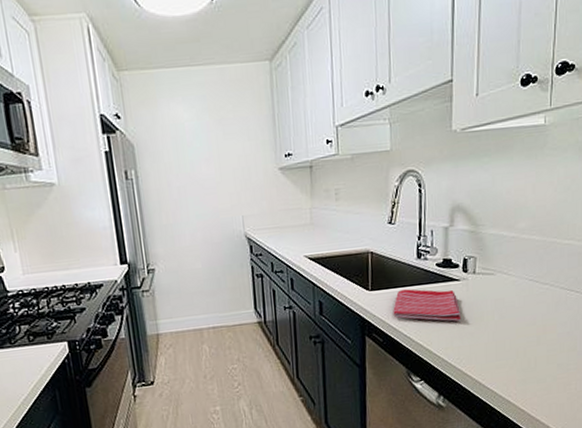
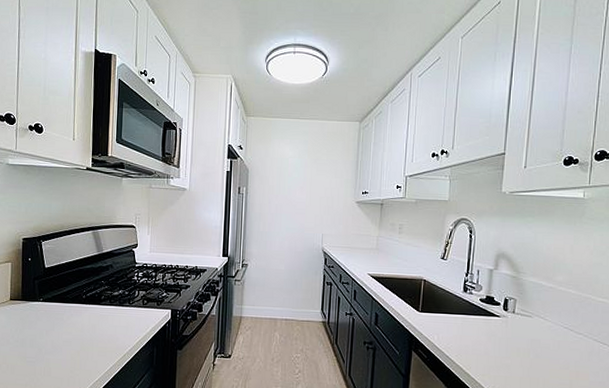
dish towel: present [393,289,460,322] -> none [438,316,499,353]

